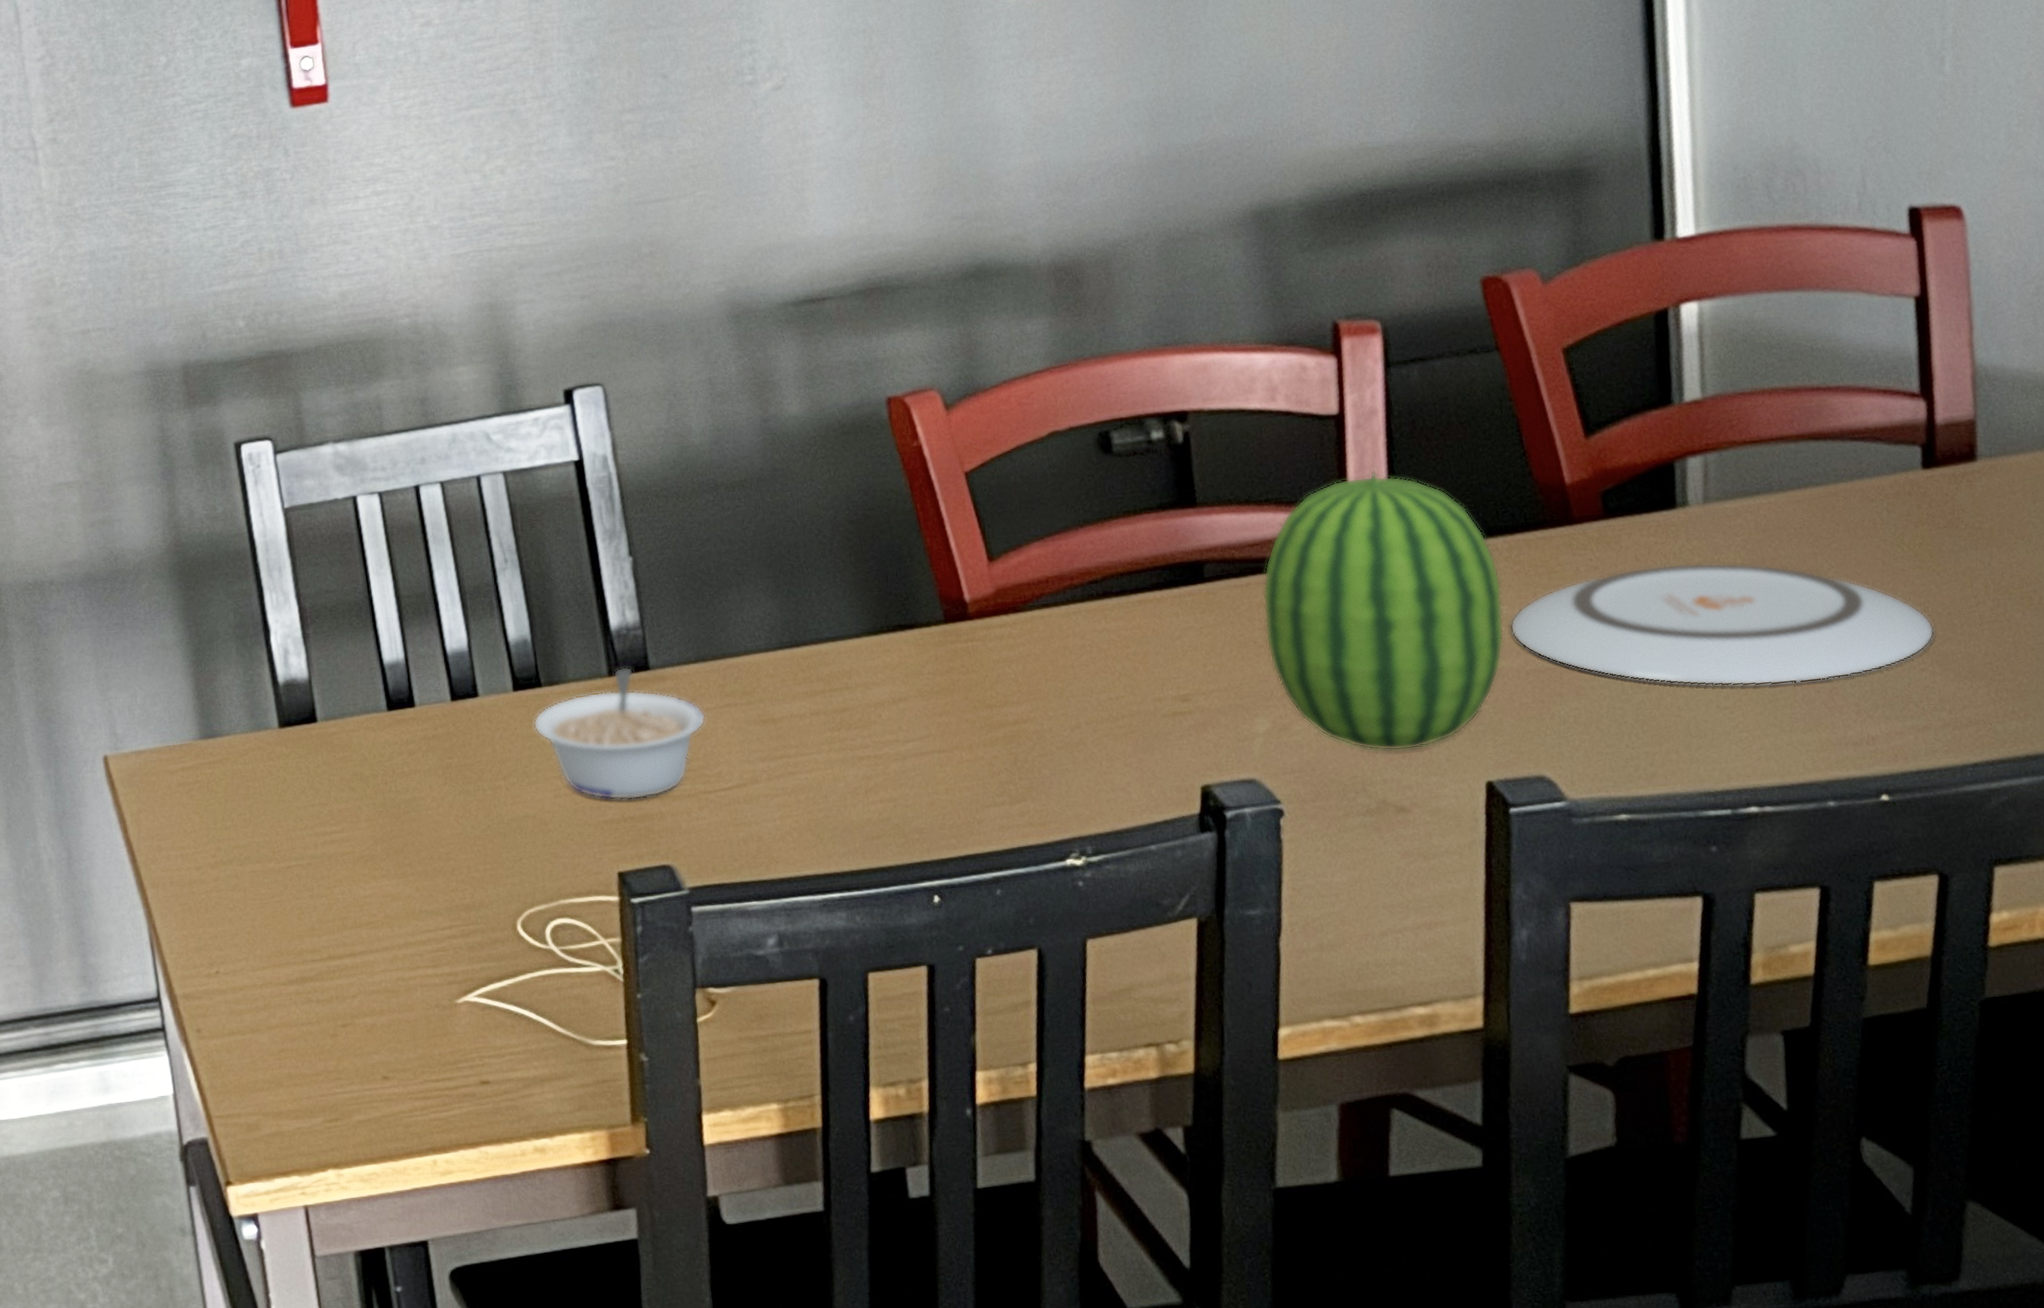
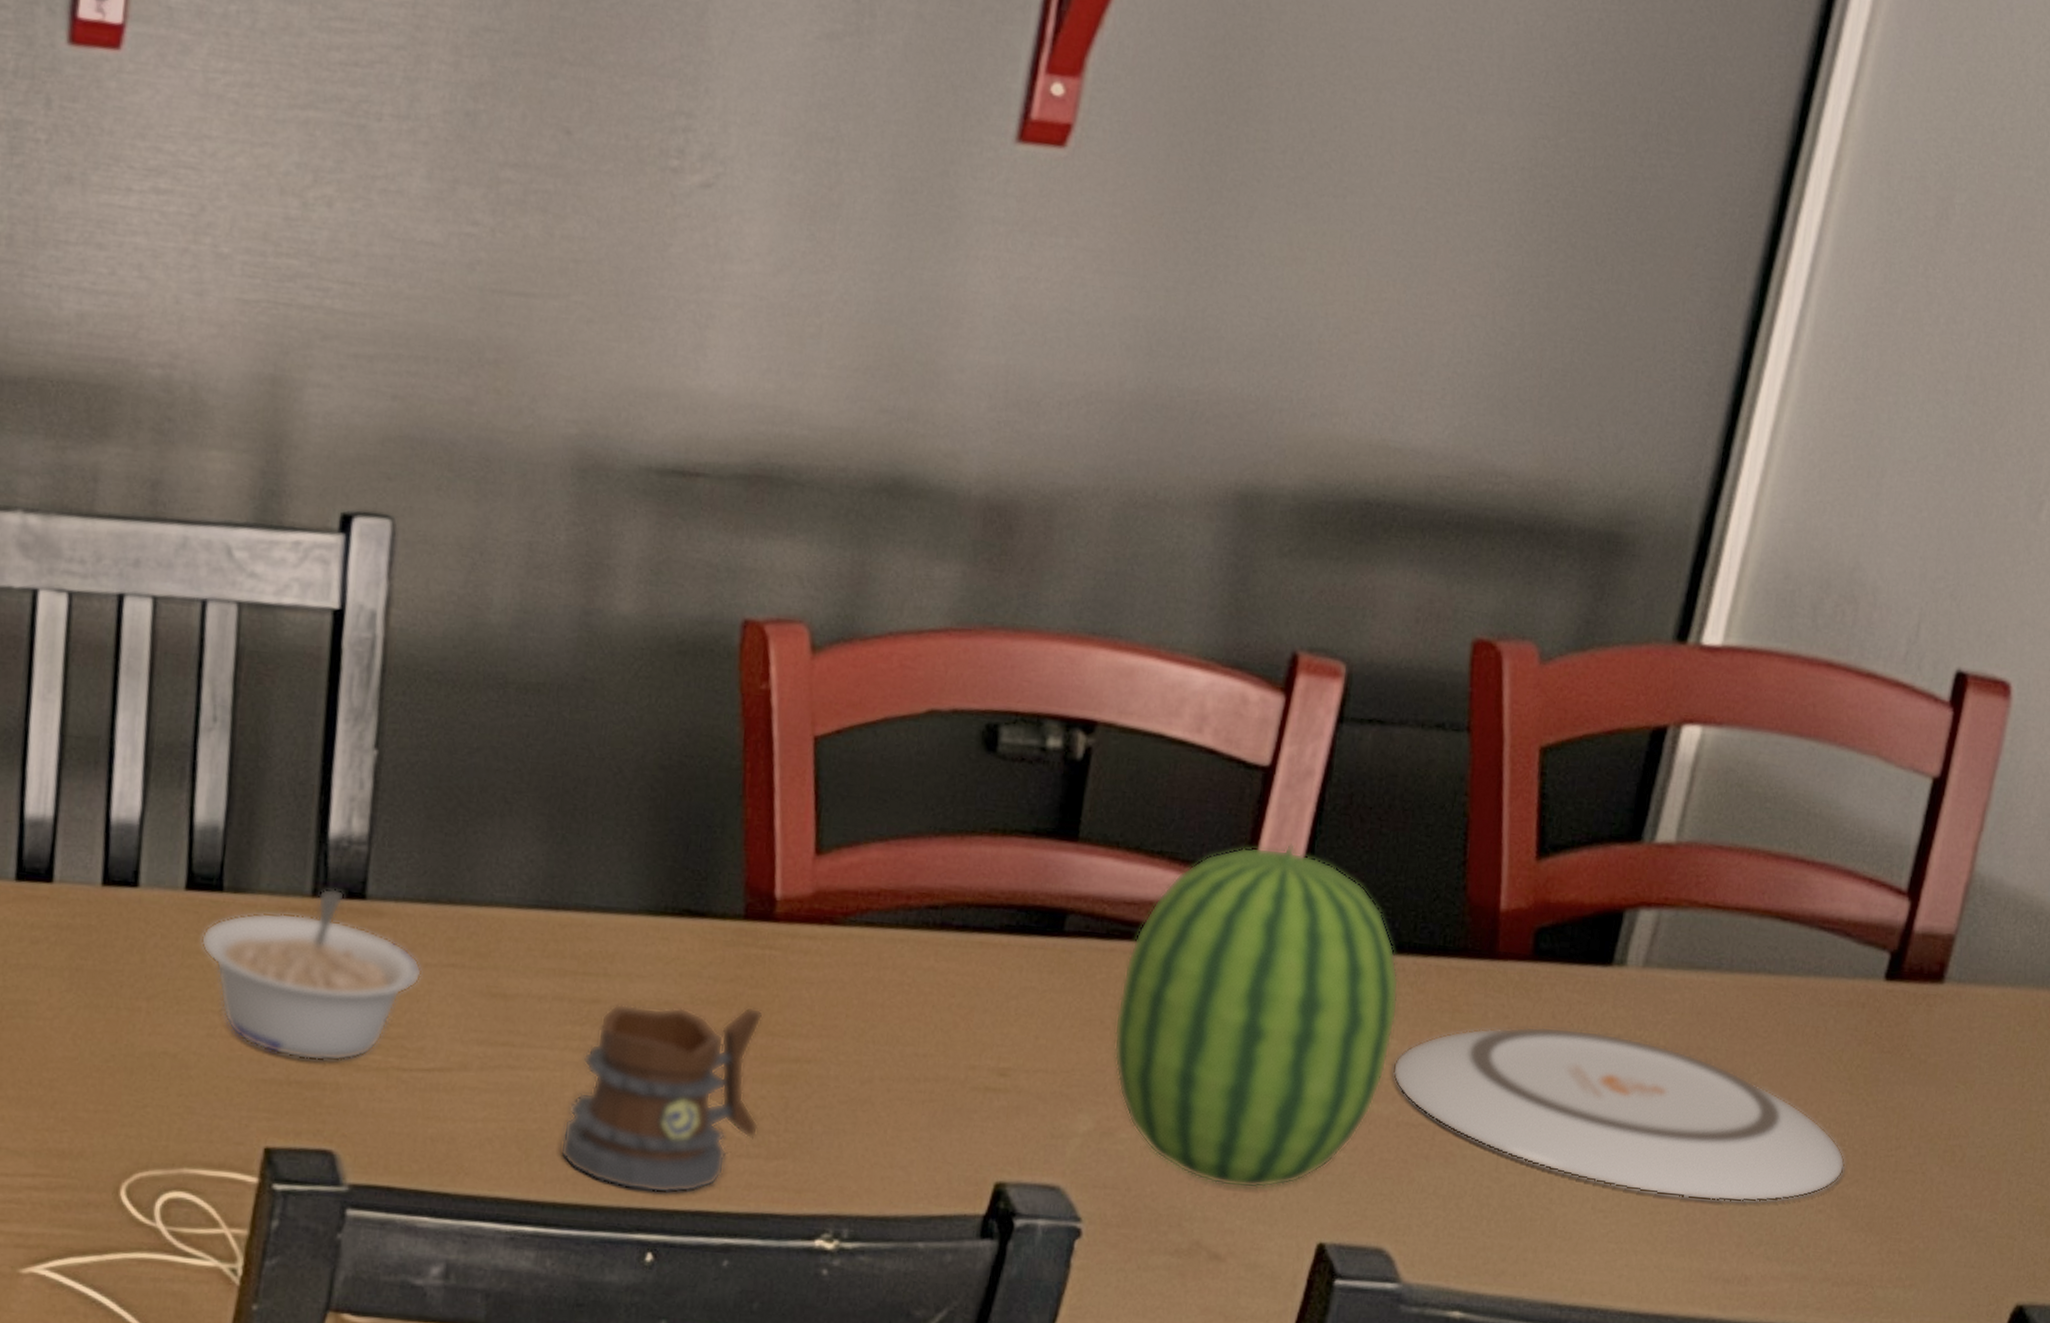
mug: none [843,688,999,850] -> present [560,1003,764,1194]

